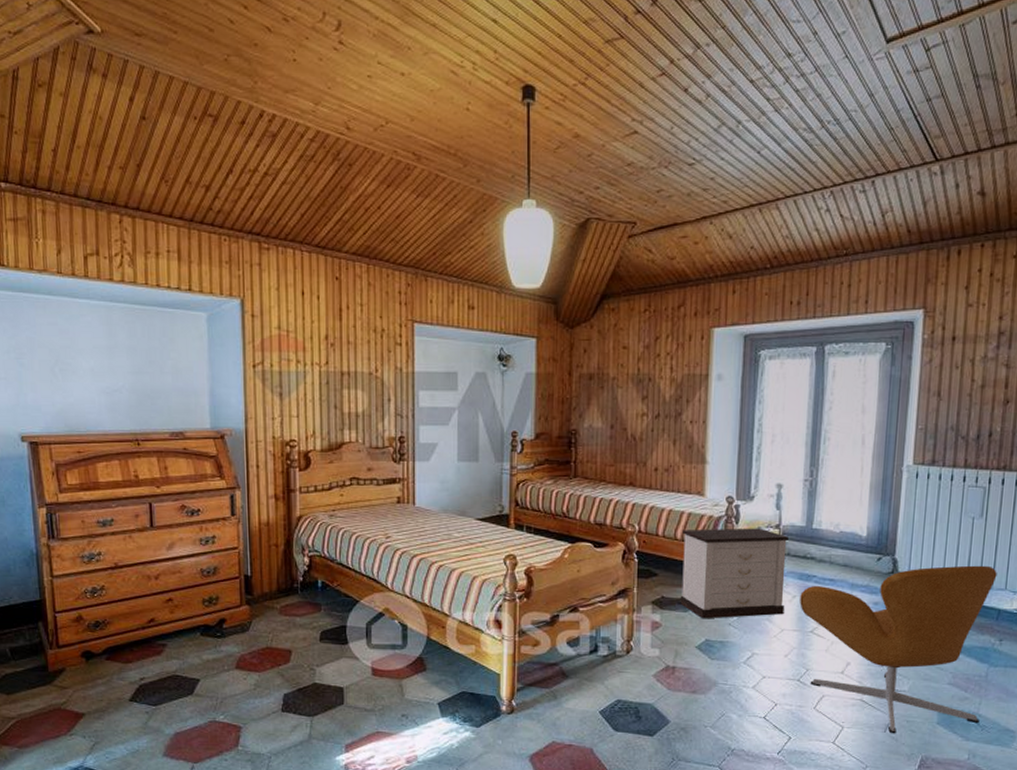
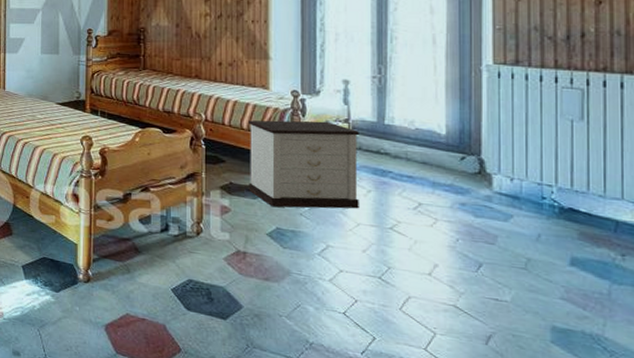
armchair: present [800,565,997,734] -> none [376,170,609,348]

